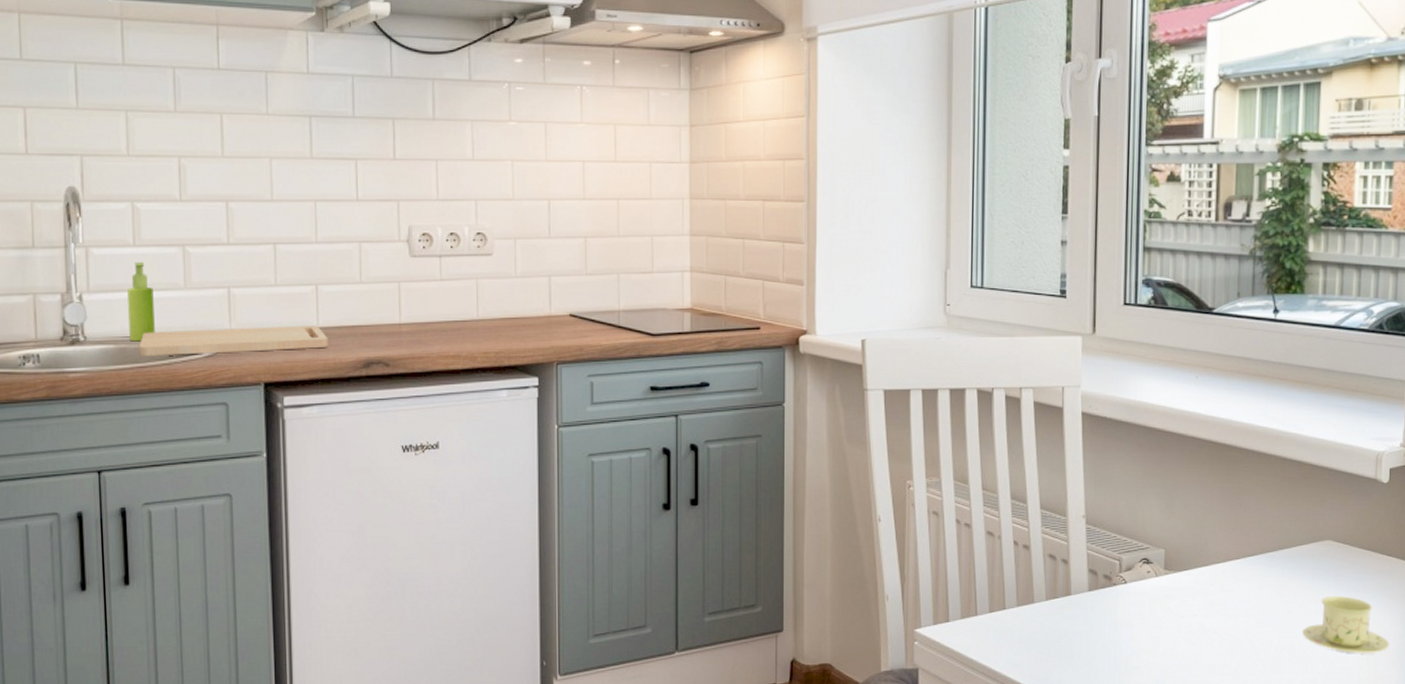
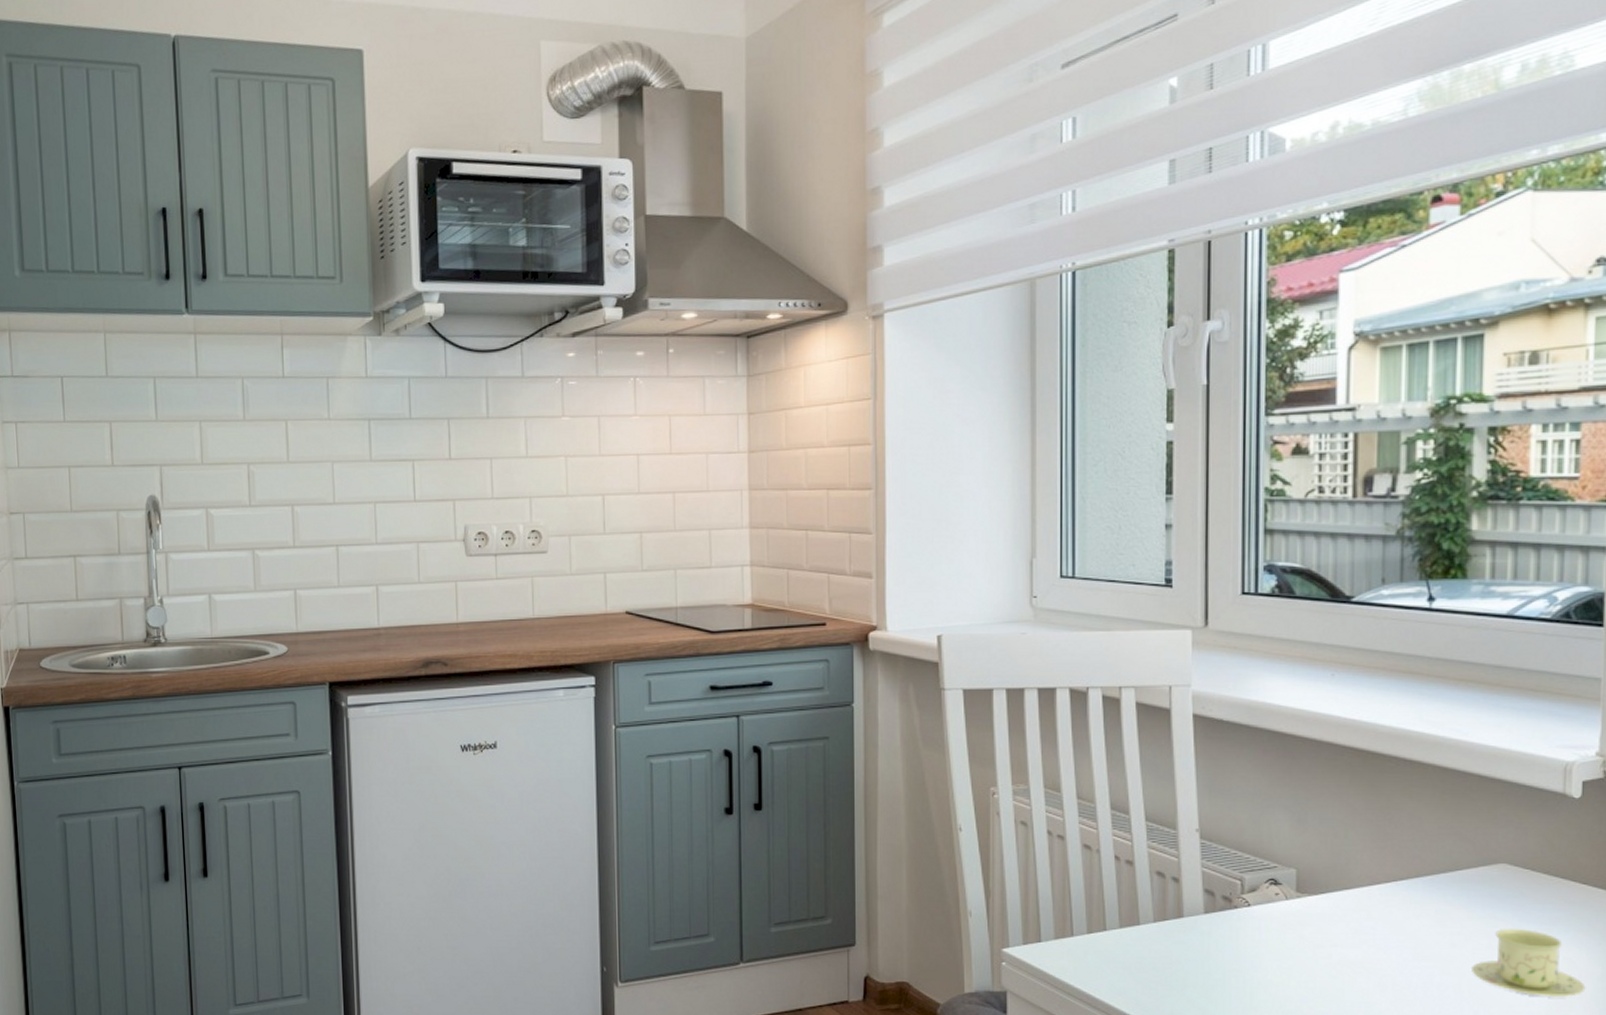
soap dispenser: present [127,262,155,342] -> none [203,566,228,643]
cutting board: present [138,325,328,357] -> none [213,626,389,658]

